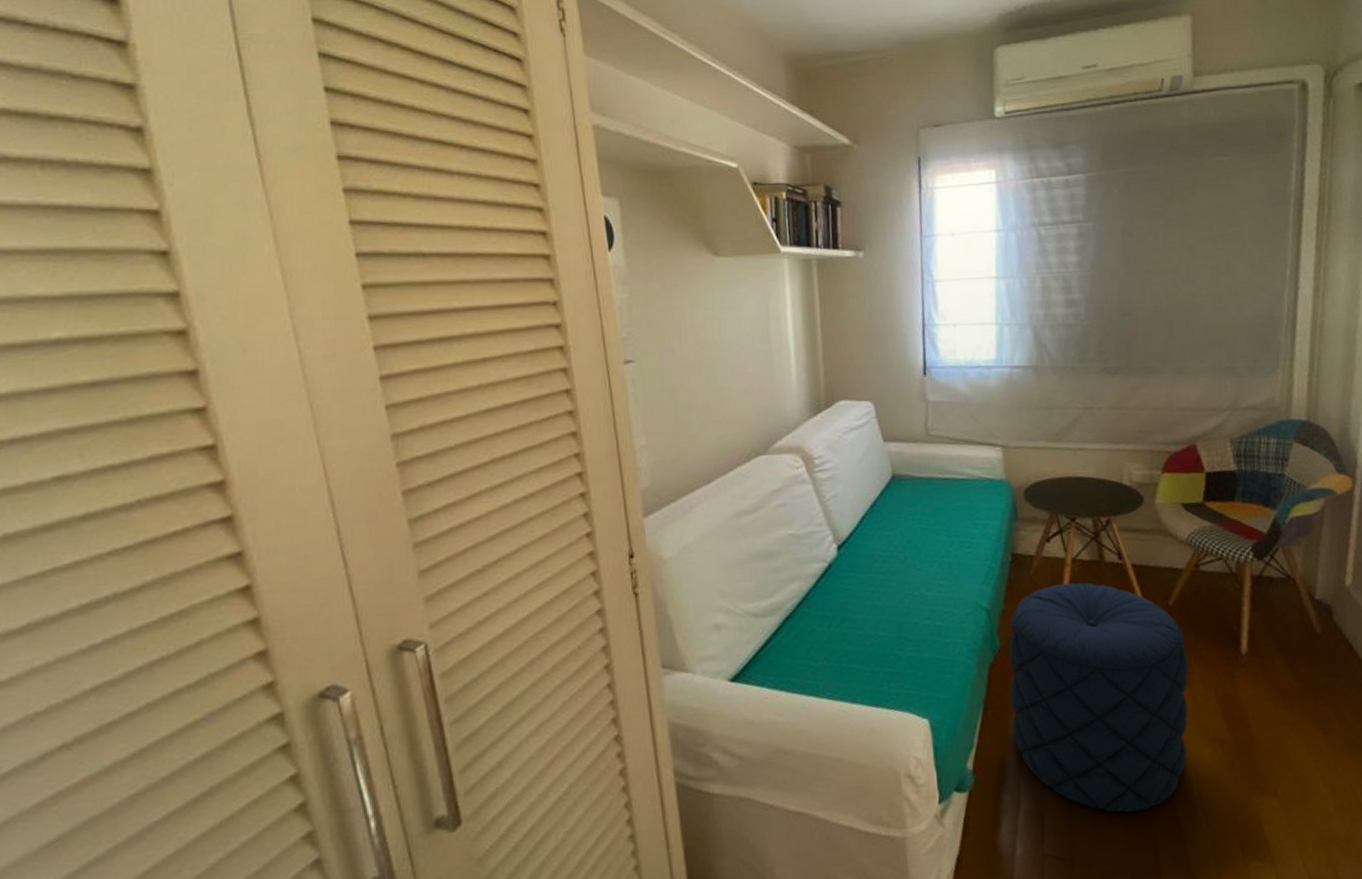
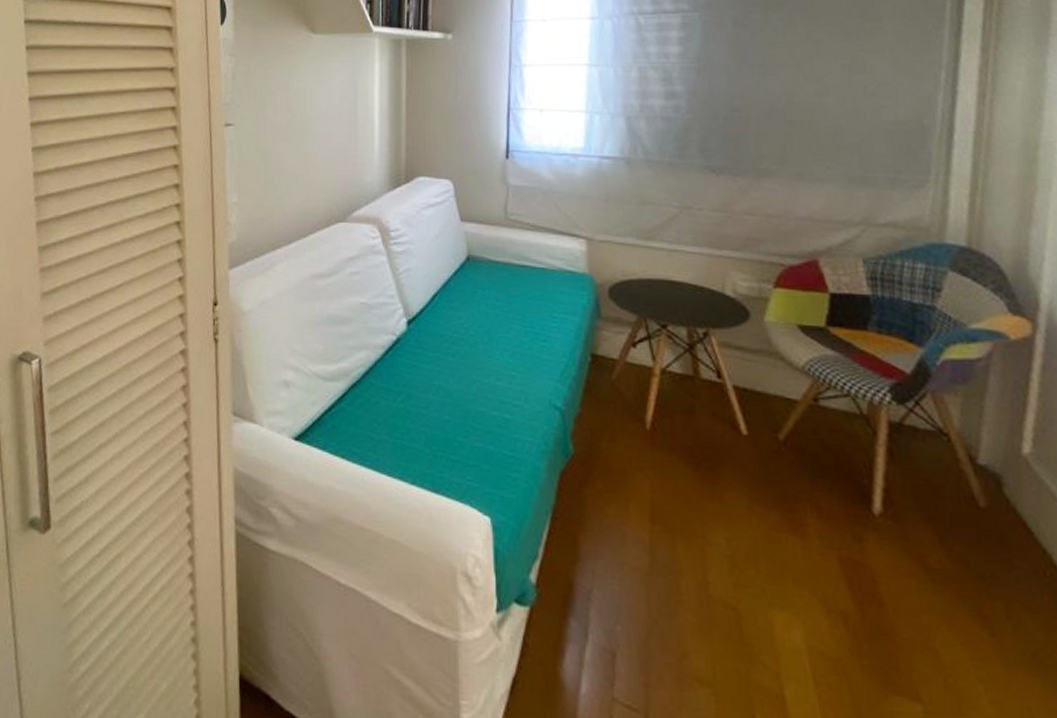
pouf: present [1008,582,1189,813] -> none [582,395,803,677]

